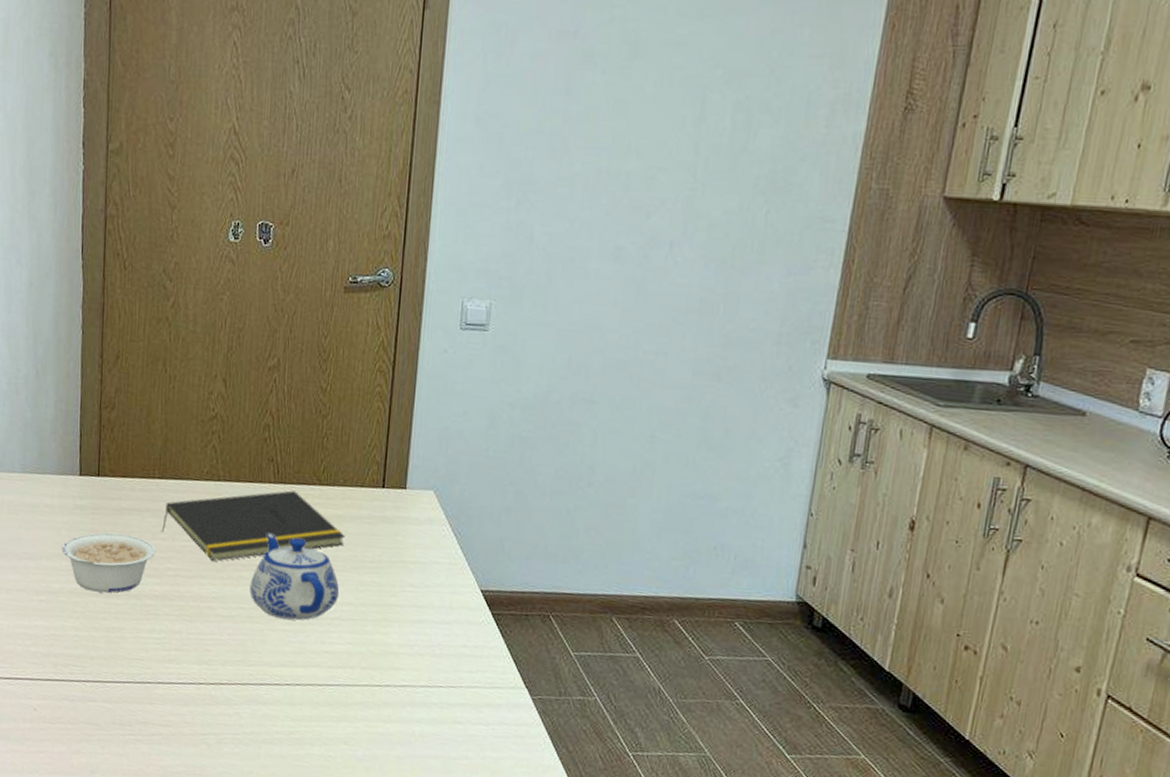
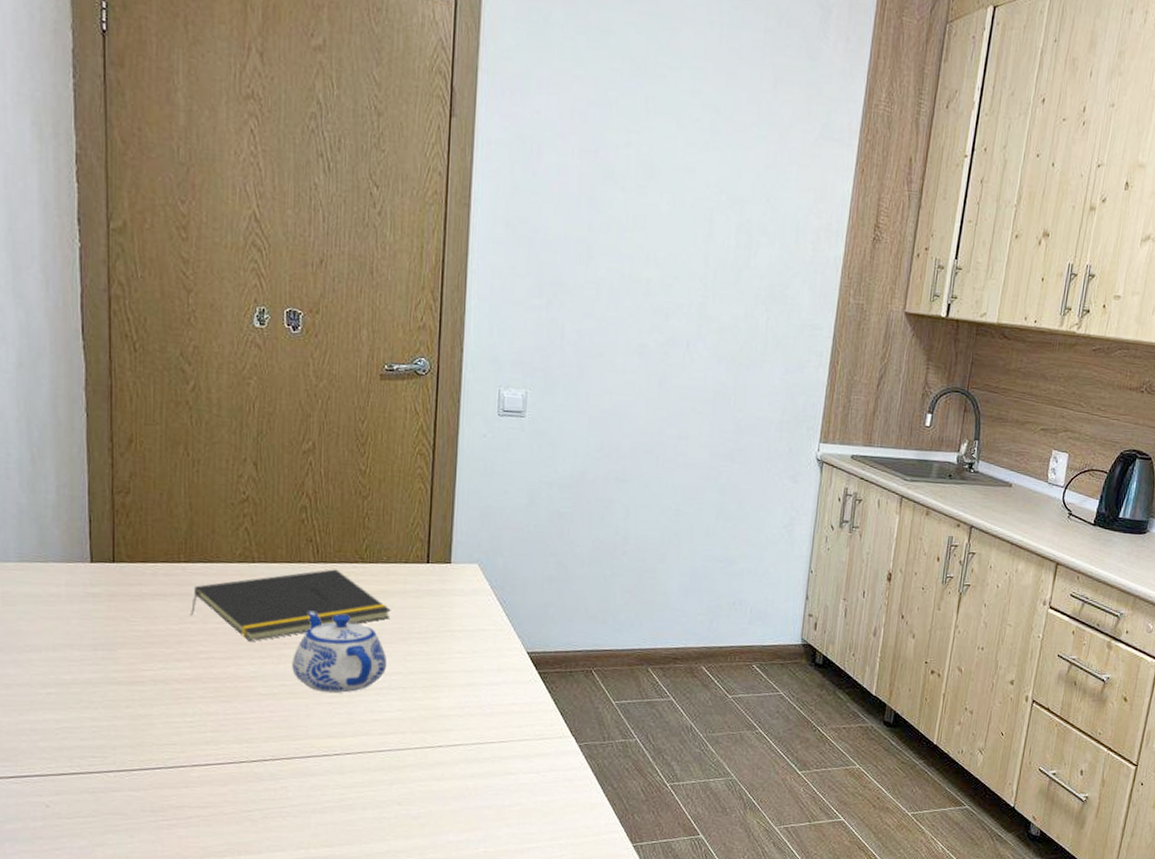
legume: present [61,533,156,594] -> none [72,619,185,681]

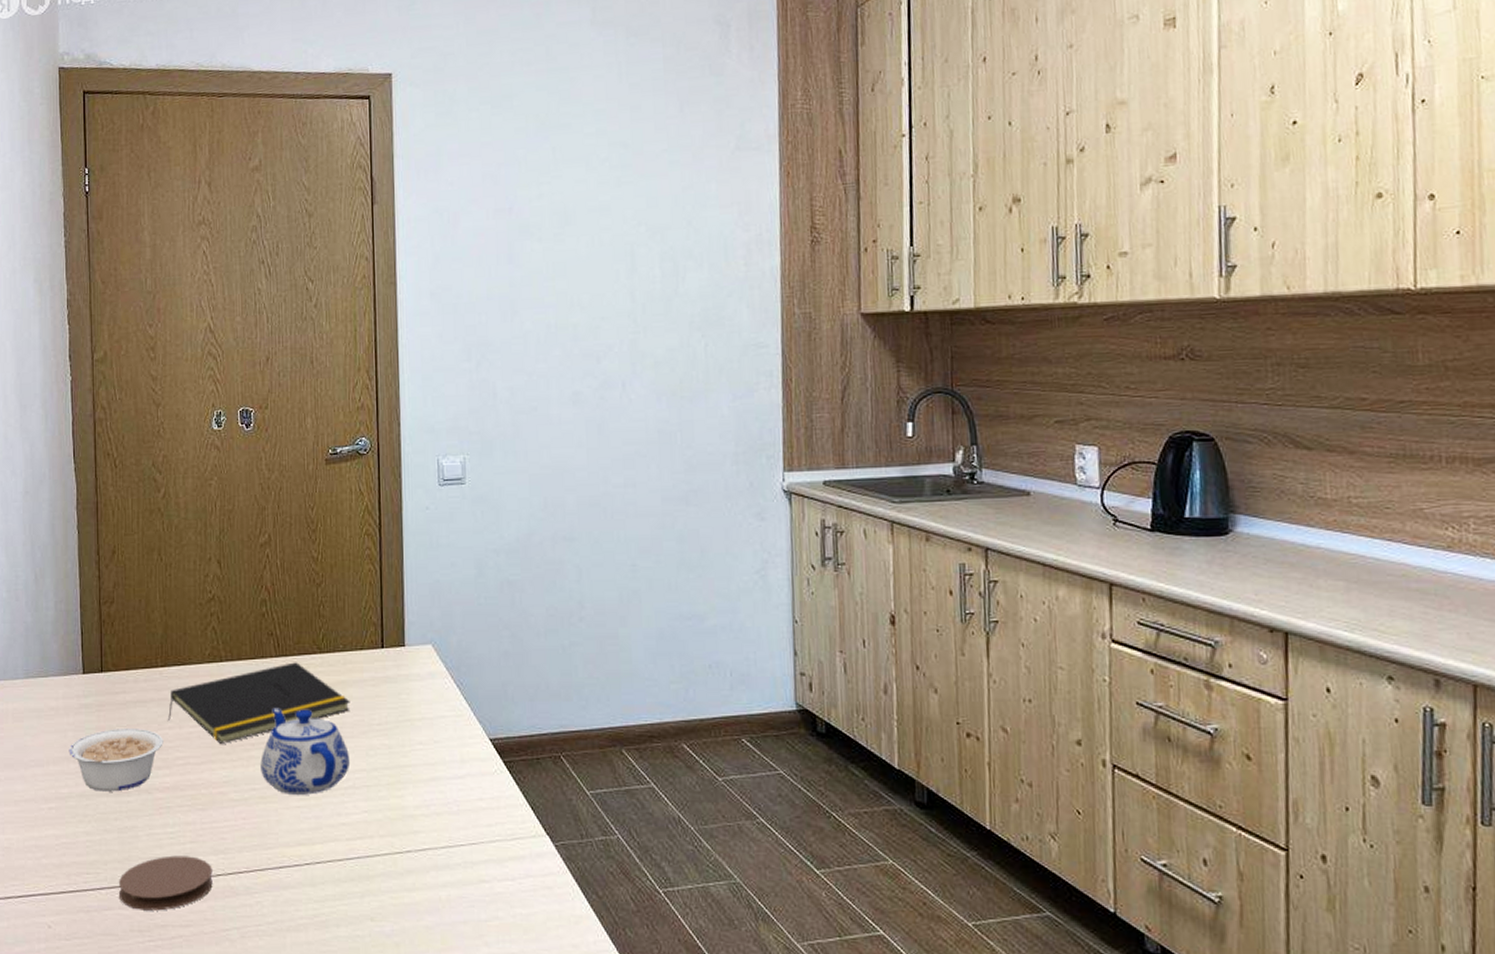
legume: none [72,619,185,681] -> present [68,729,163,792]
coaster: none [130,743,235,793] -> present [119,855,213,911]

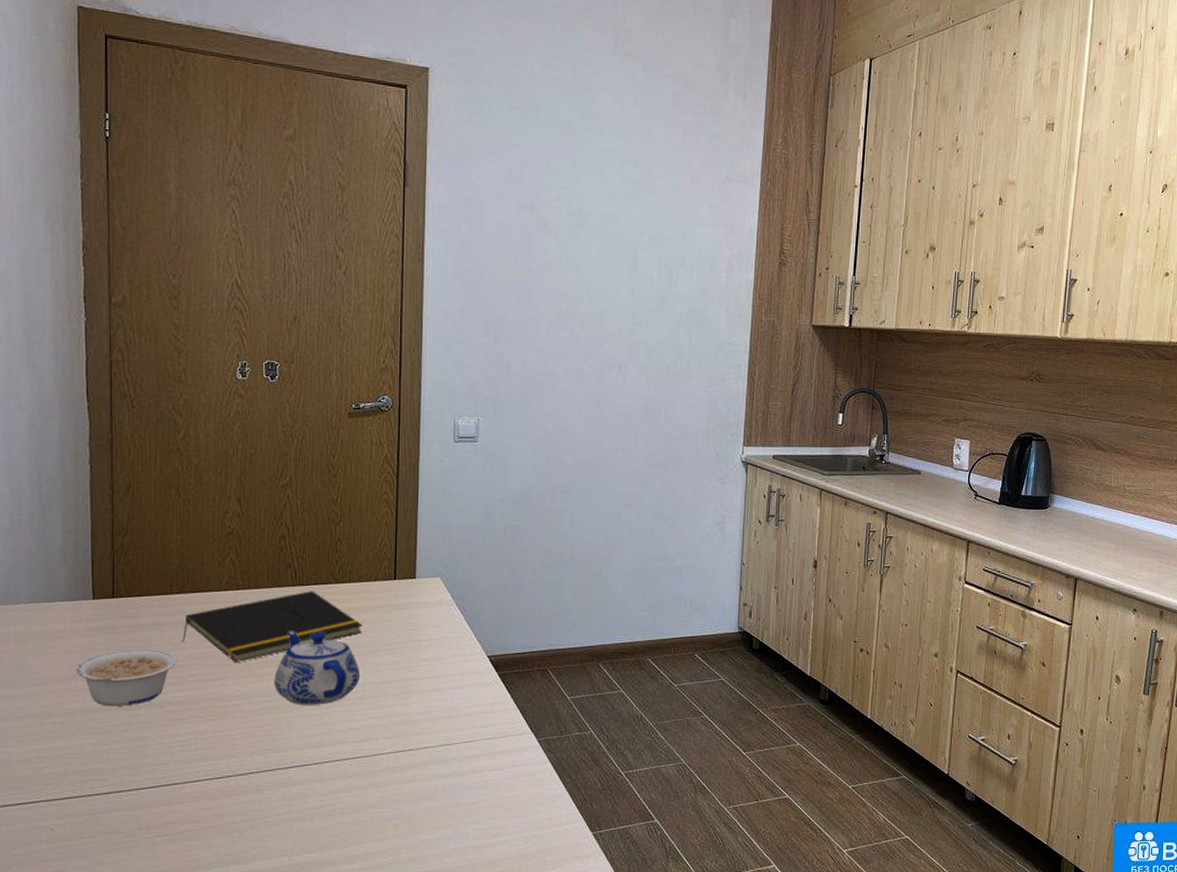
coaster: present [119,855,213,911] -> none [127,761,223,810]

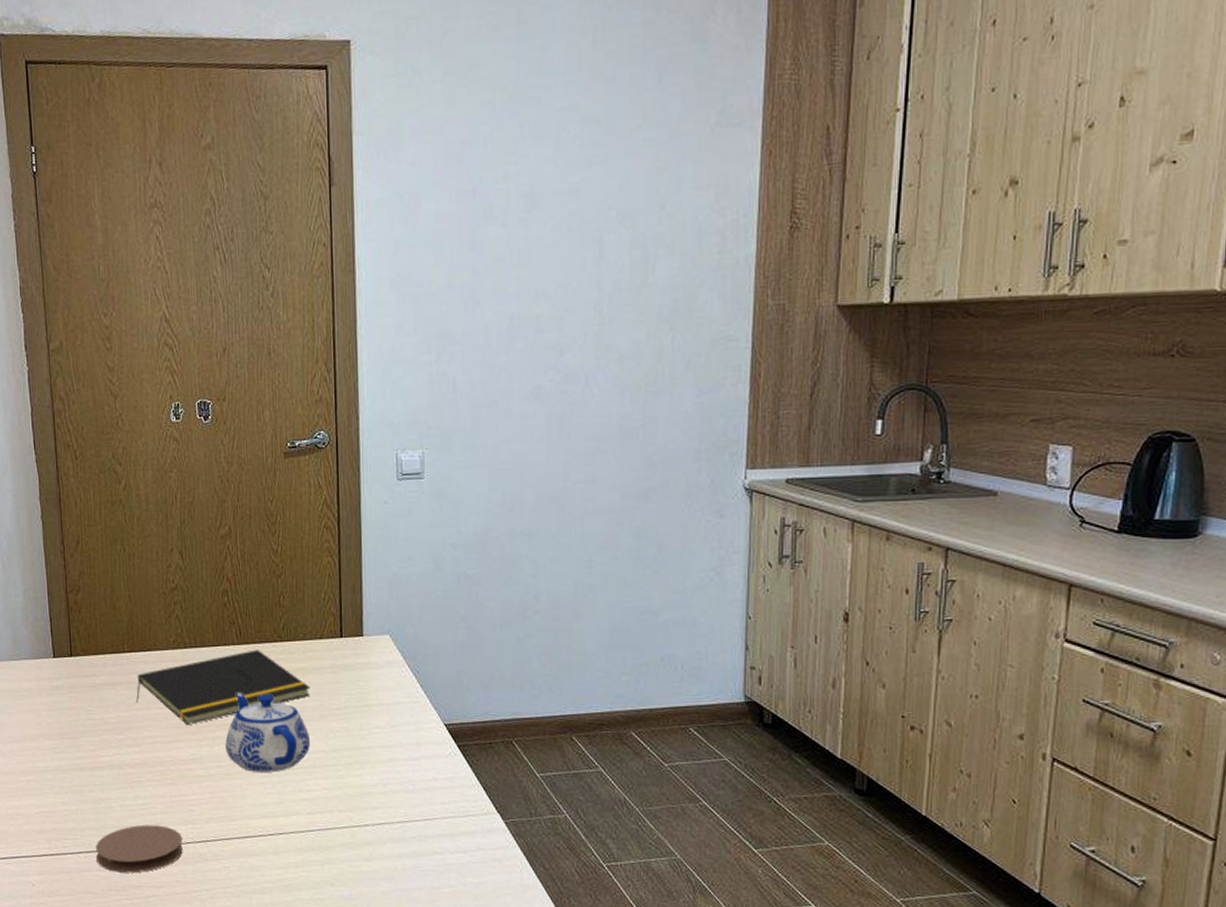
legume: present [76,649,177,706] -> none [43,709,133,767]
coaster: none [127,761,223,810] -> present [96,825,183,873]

